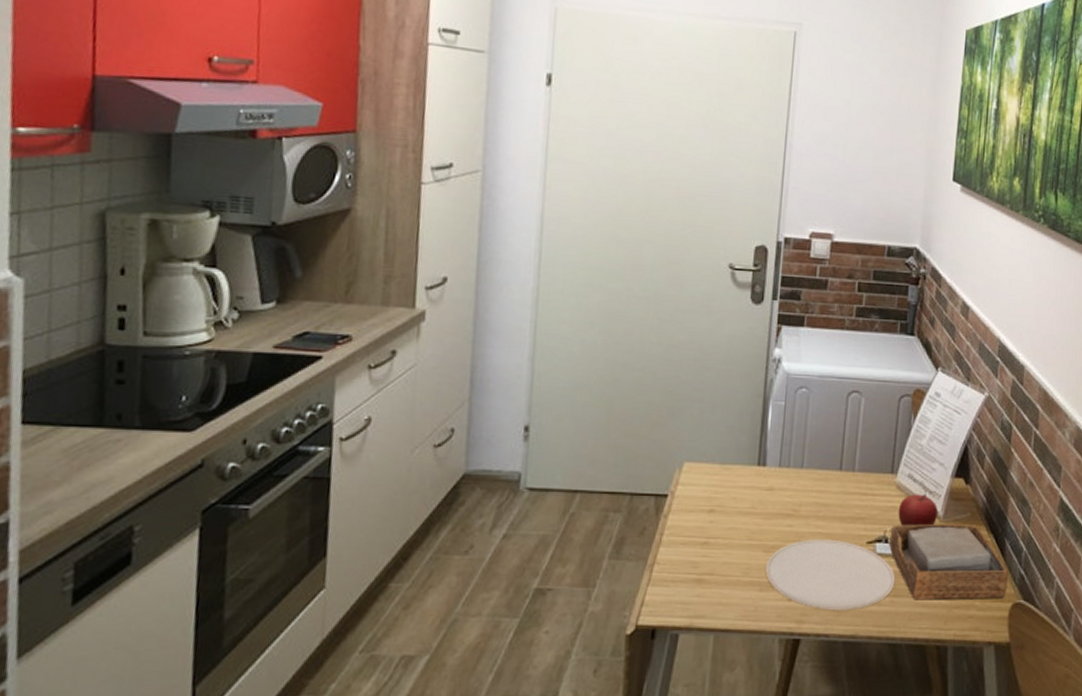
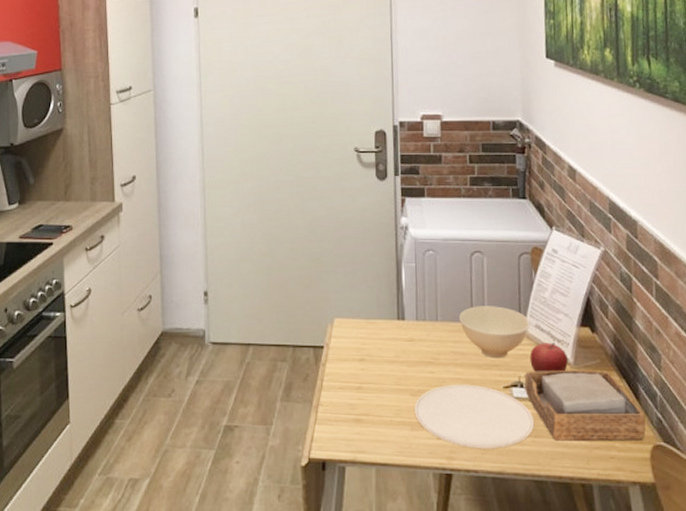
bowl: none [827,452,903,511] -> present [459,306,531,359]

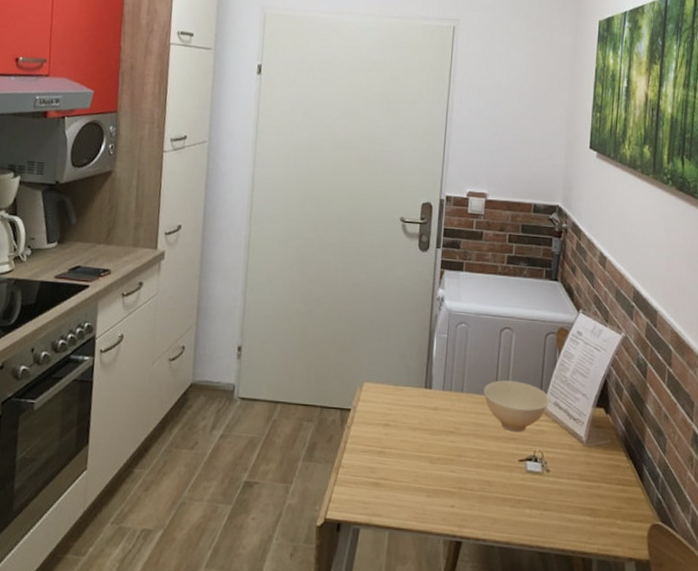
plate: present [414,384,535,449] -> none [432,454,544,520]
napkin holder: present [524,370,646,441] -> none [538,446,646,520]
fruit: present [530,343,568,372] -> none [546,420,581,449]

